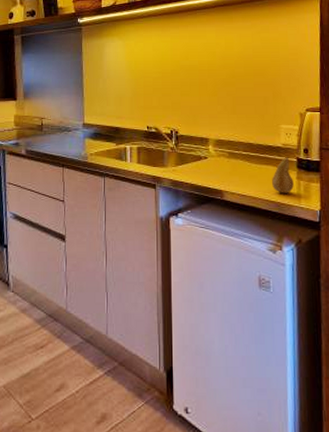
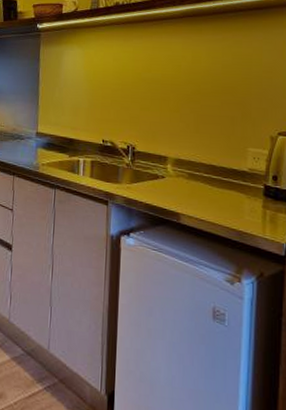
fruit: present [272,157,294,193] -> none [234,183,259,222]

